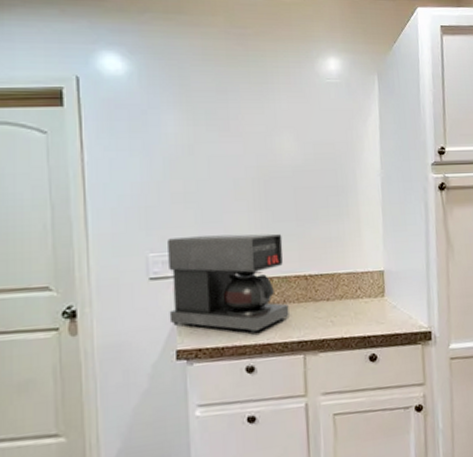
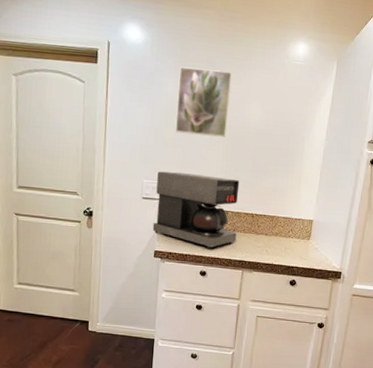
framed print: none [181,99,256,184] -> present [175,67,232,137]

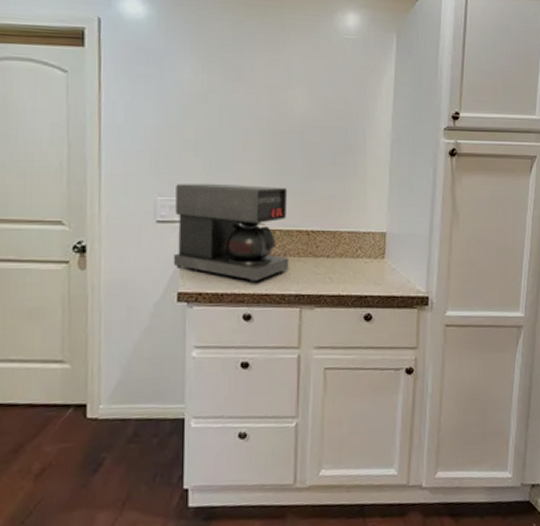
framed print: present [175,67,232,137] -> none [196,46,266,134]

